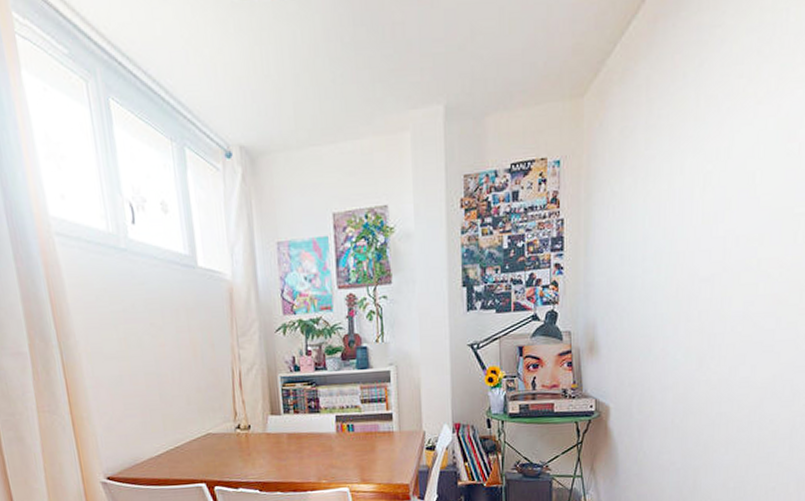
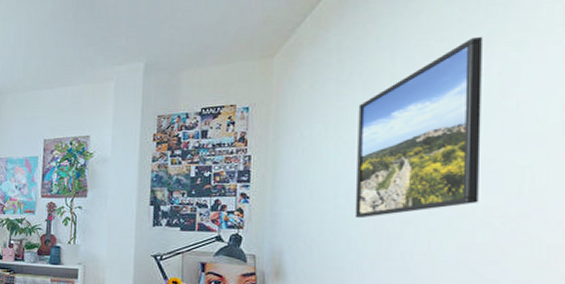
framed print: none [660,70,777,281] -> present [355,36,484,219]

